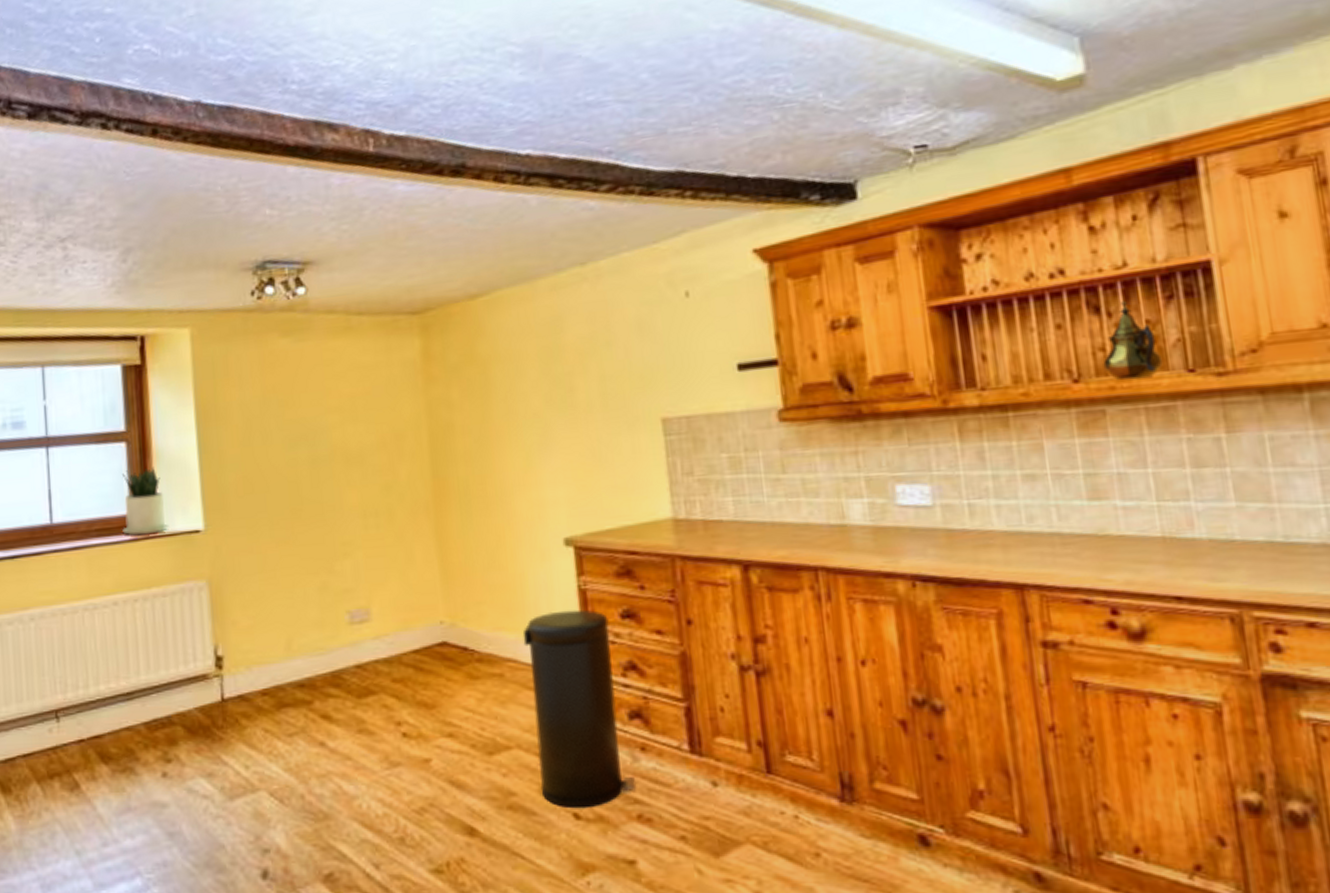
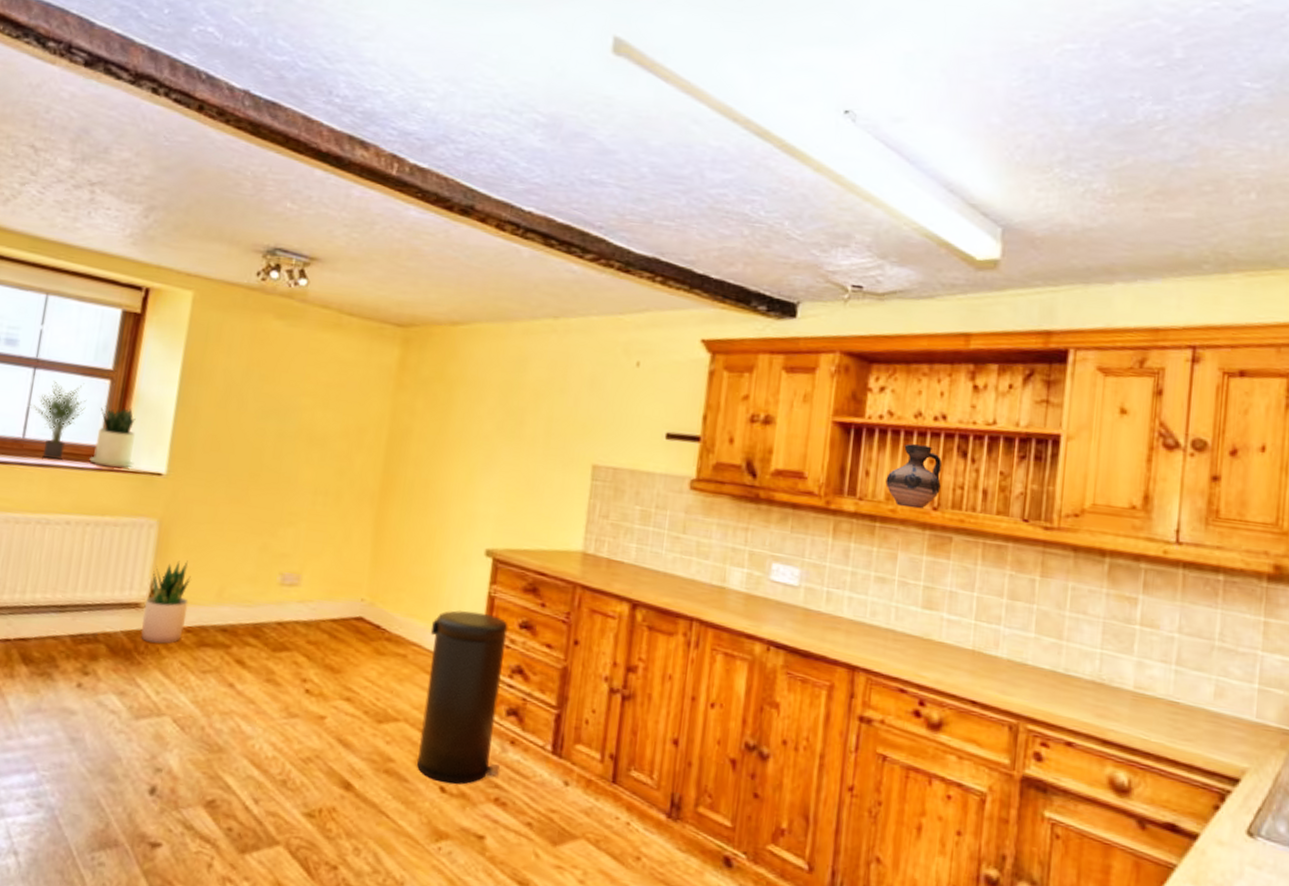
potted plant: none [50,451,107,541] -> present [30,380,87,459]
planter: none [212,618,259,714] -> present [141,560,192,644]
ceramic jug: none [1007,309,1078,388] -> present [885,444,942,509]
teapot: present [1103,300,1163,381] -> none [958,451,1006,520]

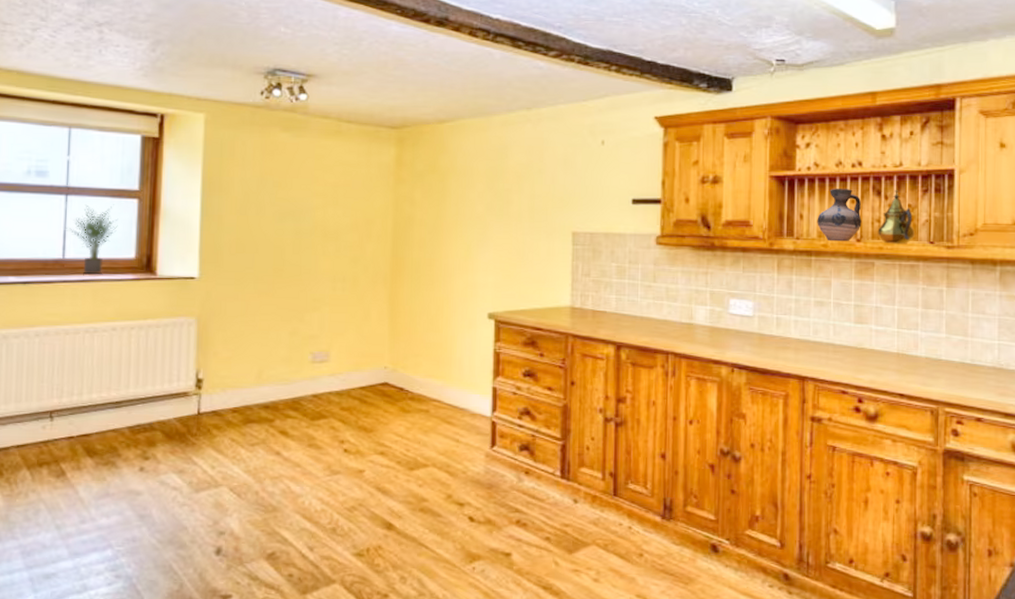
planter: present [89,405,136,468] -> none [127,222,168,276]
planter: present [141,560,192,644] -> none [192,350,233,425]
pedal bin: present [416,610,508,785] -> none [446,367,518,514]
teapot: none [958,451,1006,520] -> present [877,189,915,245]

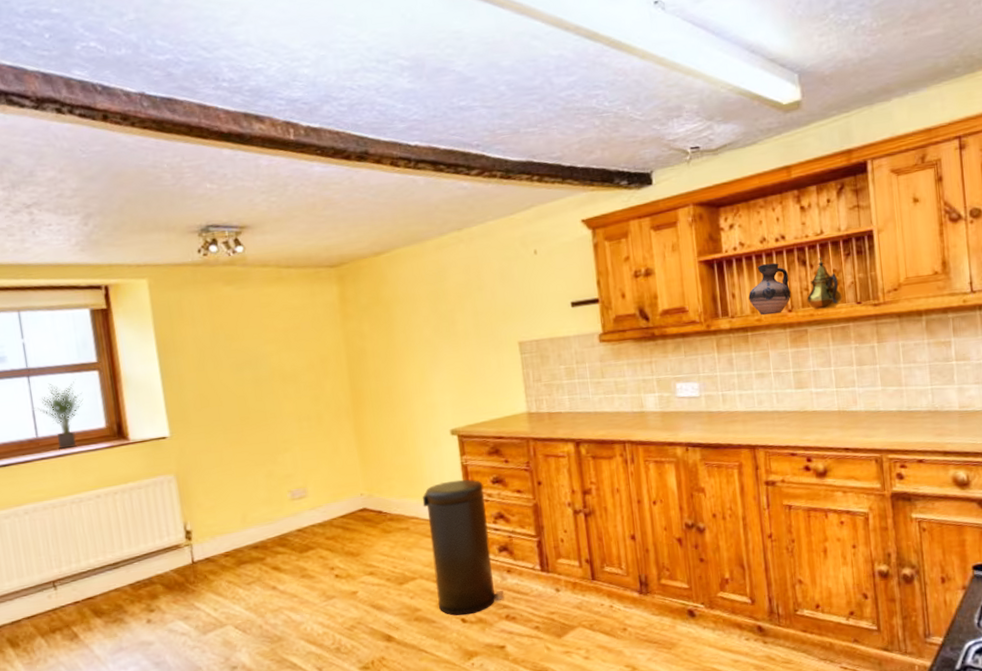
pedal bin: none [446,367,518,514] -> present [422,479,504,616]

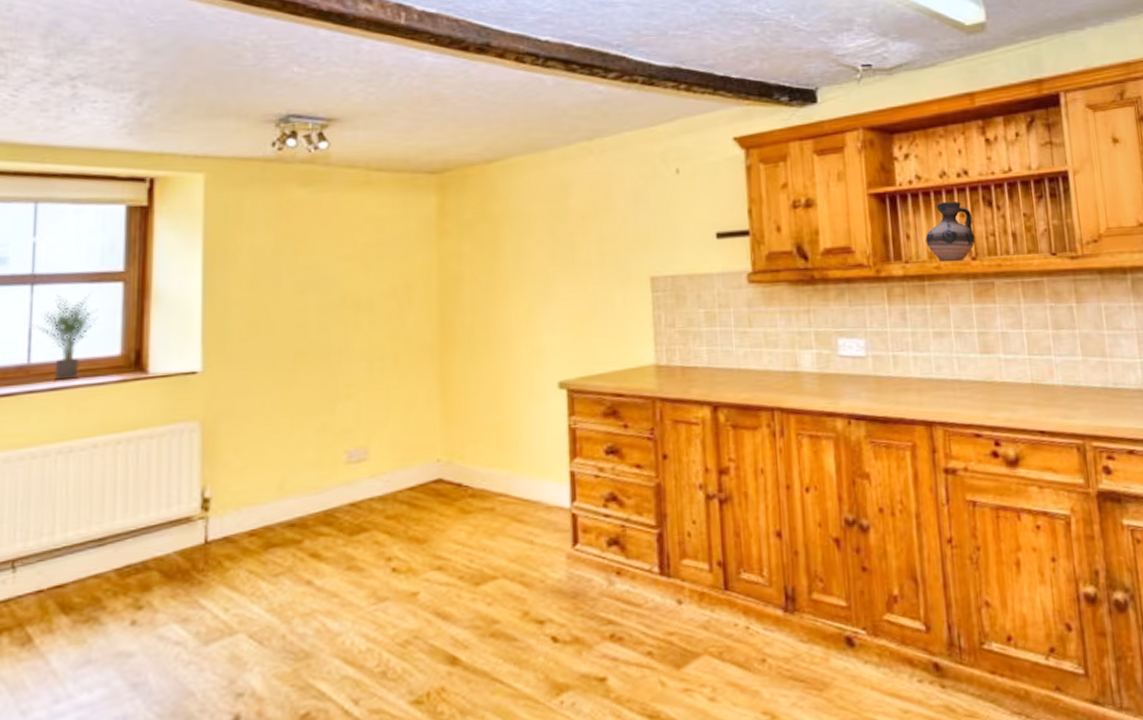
pedal bin: present [422,479,504,616] -> none [515,447,610,632]
teapot: present [806,256,843,311] -> none [993,197,1035,260]

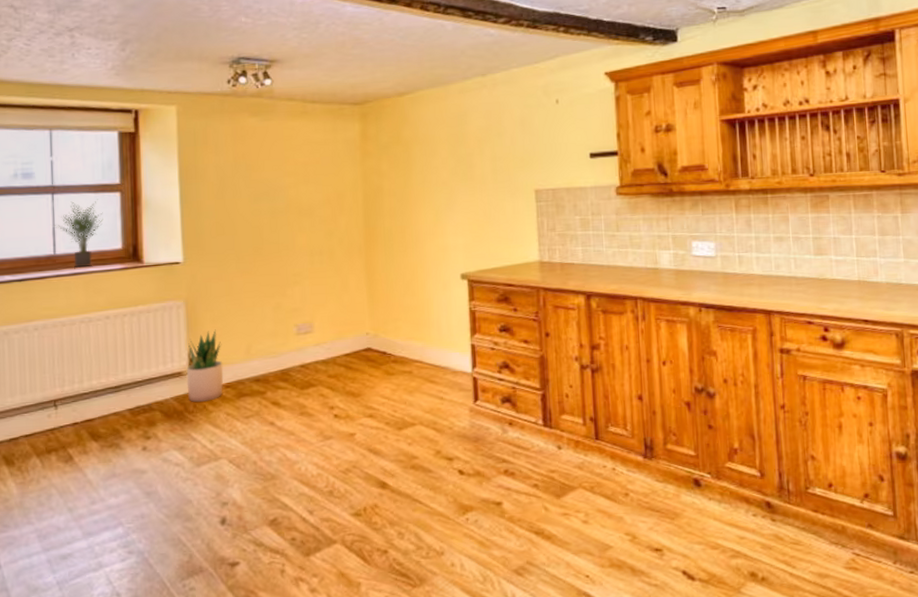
planter: none [197,459,248,557] -> present [186,329,224,402]
ceramic jug: present [925,201,975,263] -> none [770,126,813,178]

